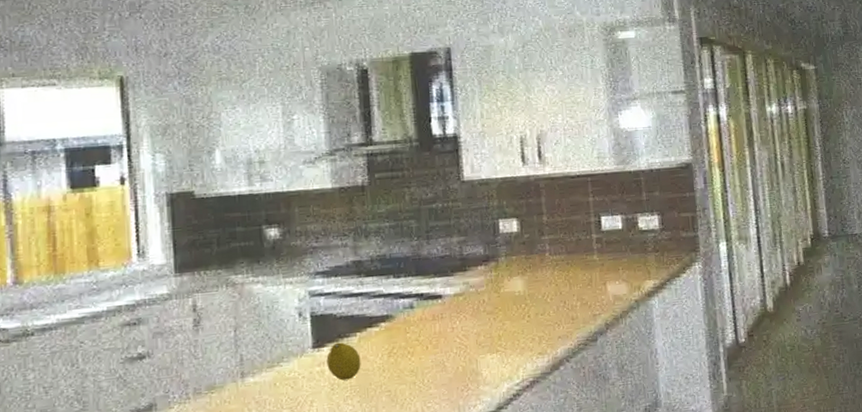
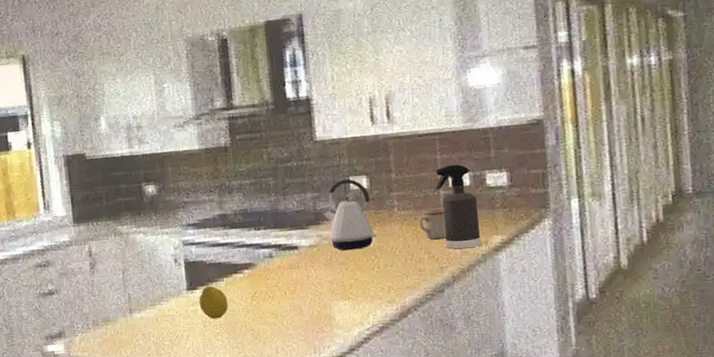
kettle: none [470,221,527,299] -> present [323,178,377,251]
mug: none [570,252,599,285] -> present [418,208,447,240]
spray bottle: none [588,207,634,295] -> present [435,164,482,249]

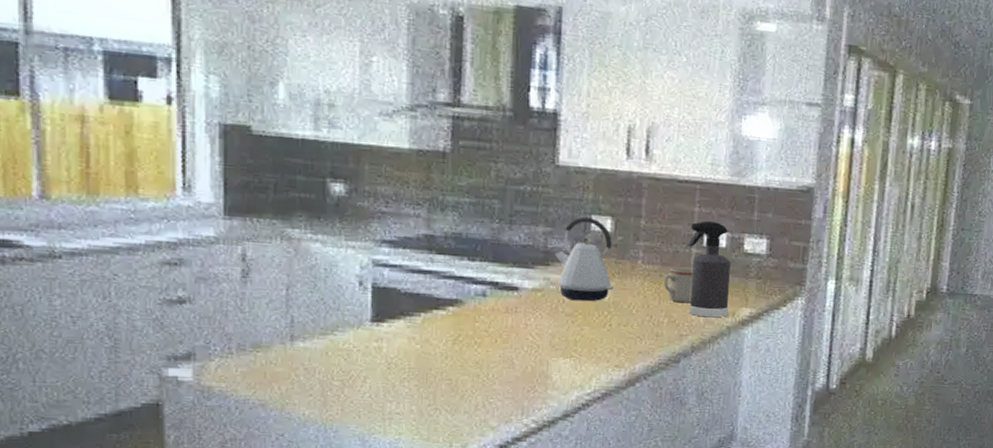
fruit: present [199,286,229,319] -> none [385,320,423,361]

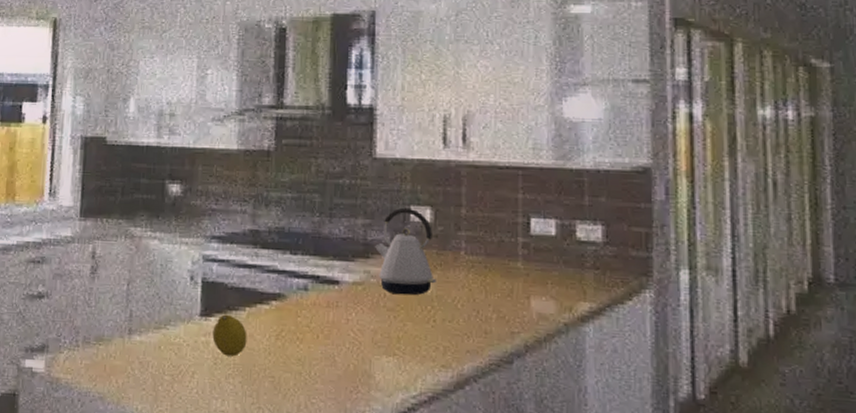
fruit: none [385,320,423,361] -> present [212,314,247,357]
mug: present [663,267,694,303] -> none [489,258,522,297]
spray bottle: present [688,220,731,318] -> none [513,207,564,313]

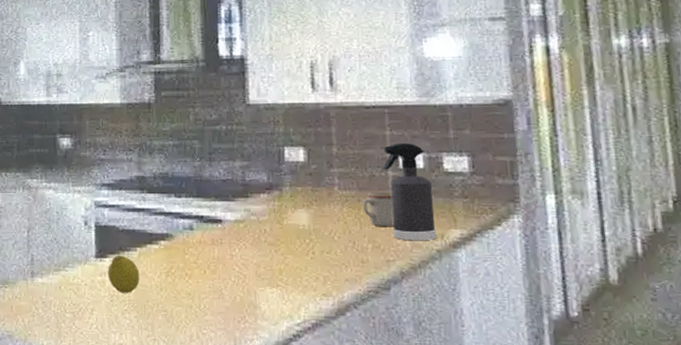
kettle: present [374,207,436,295] -> none [252,149,313,230]
mug: none [489,258,522,297] -> present [362,191,395,227]
spray bottle: none [513,207,564,313] -> present [383,142,436,241]

